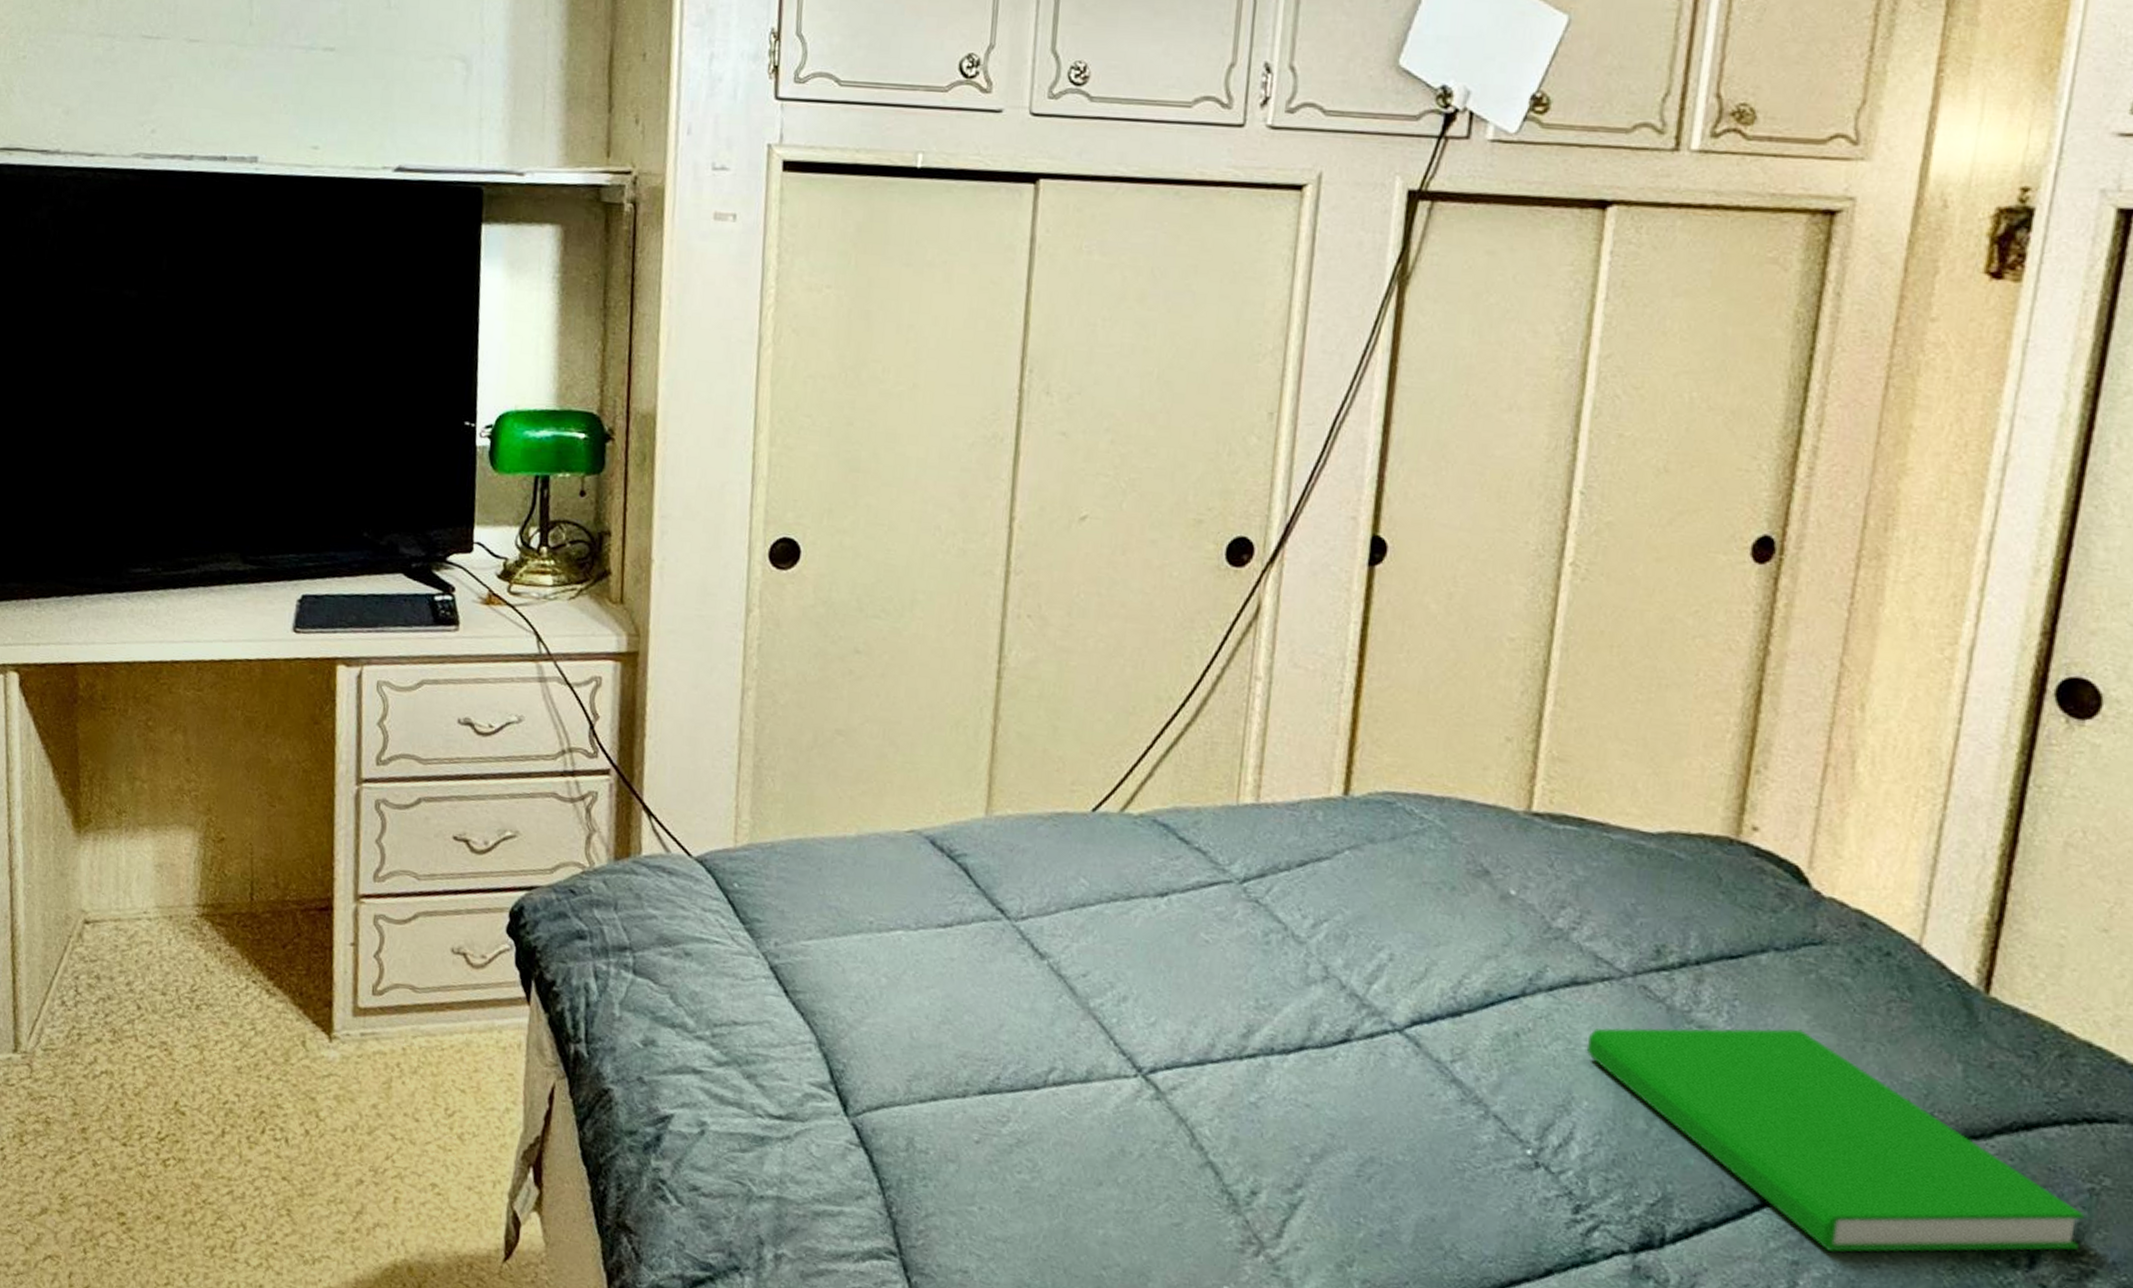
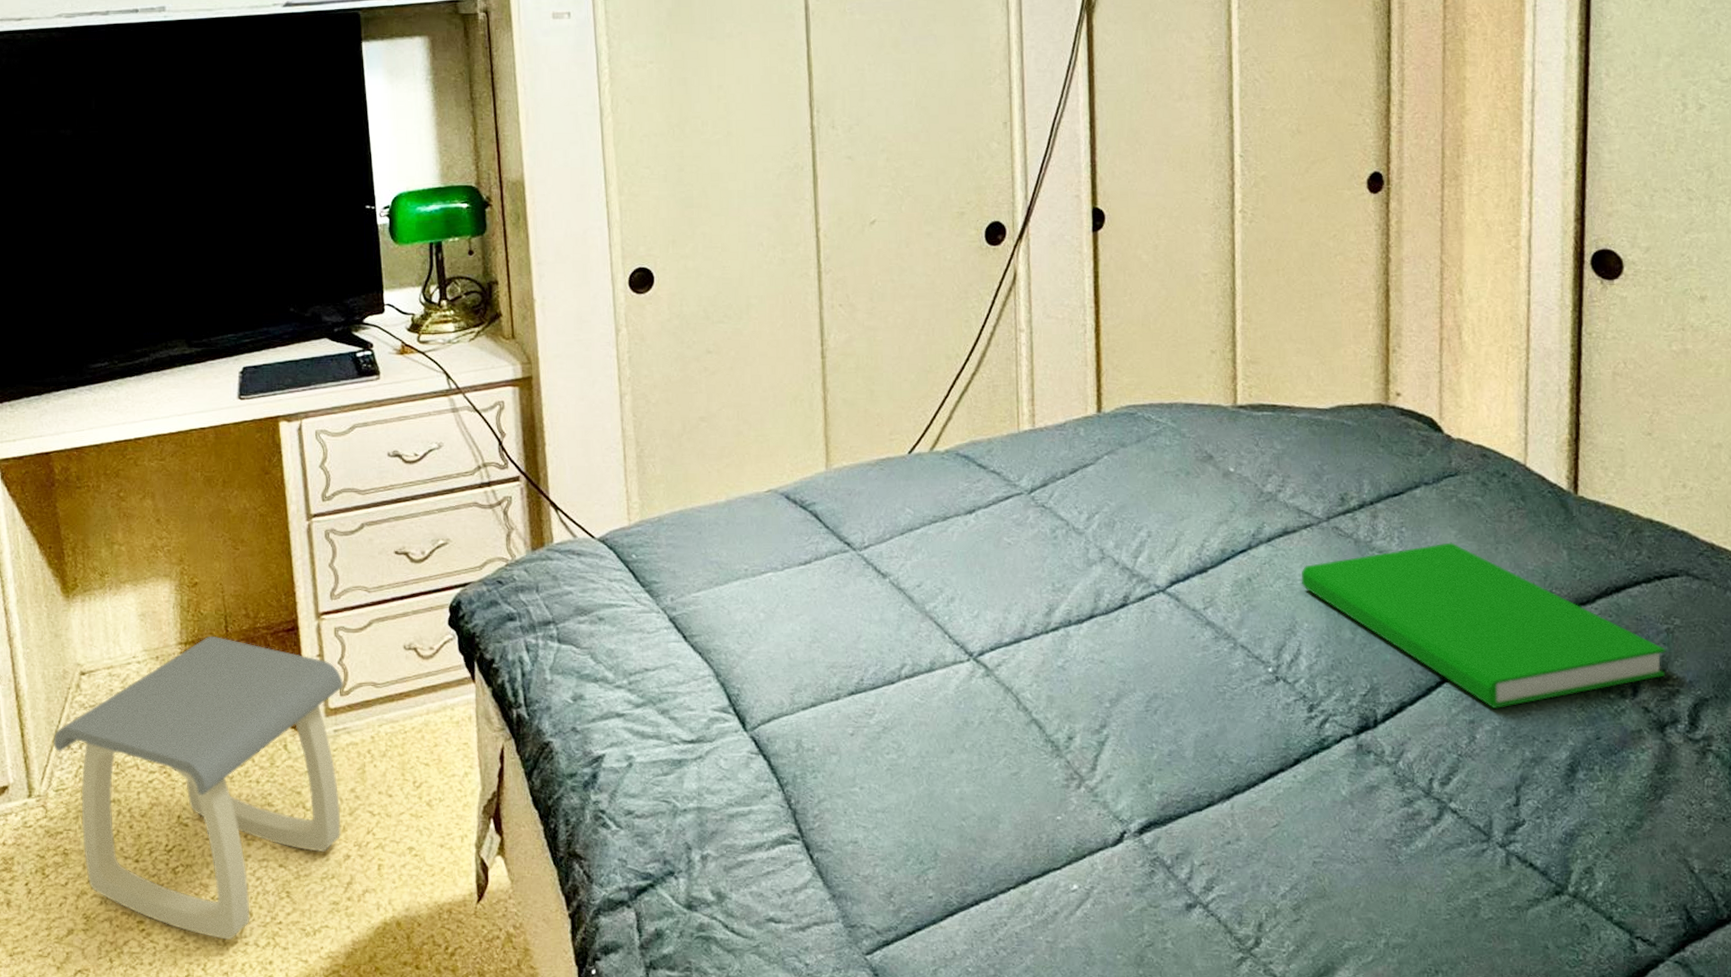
stool: none [46,901,378,1252] -> present [53,635,344,940]

